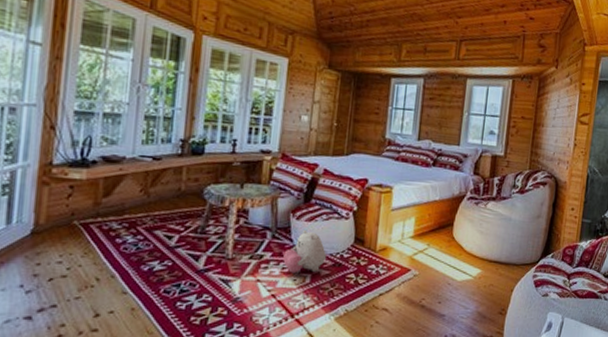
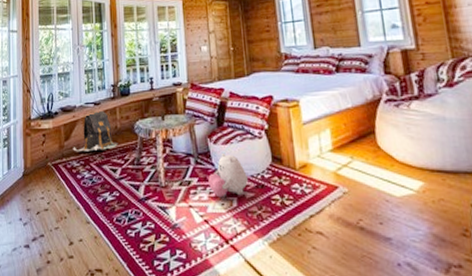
backpack: none [114,166,179,213] -> present [73,110,118,152]

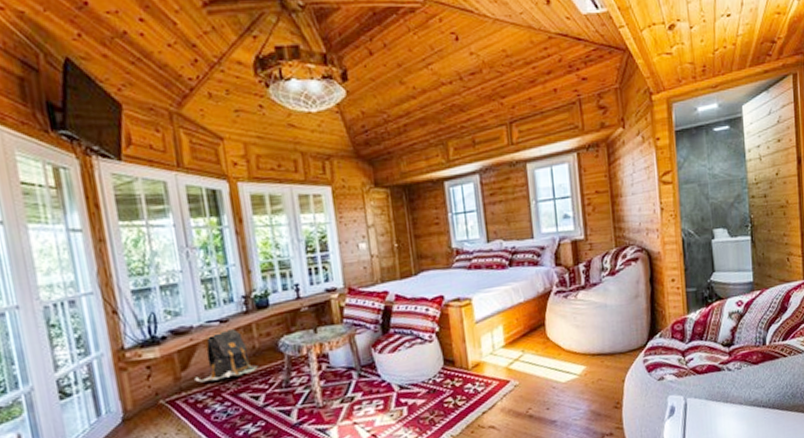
plush toy: present [208,152,248,198] -> none [374,361,419,409]

